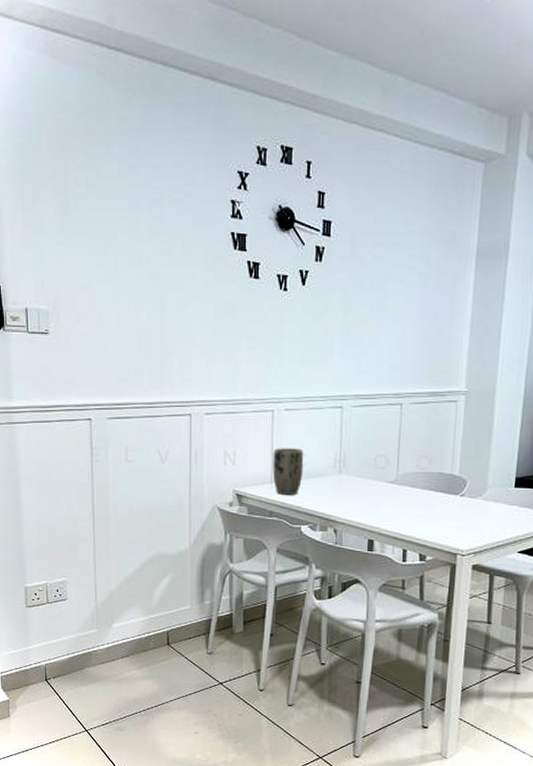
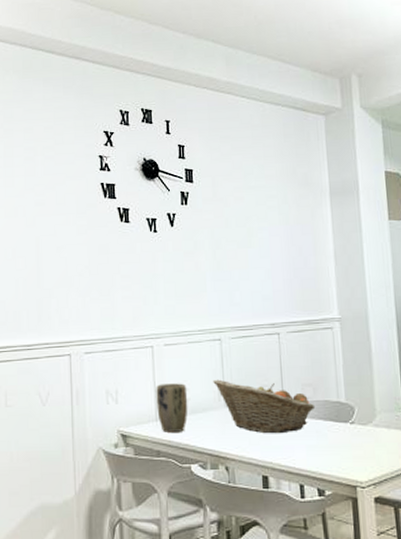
fruit basket: none [330,446,429,502] -> present [213,379,316,434]

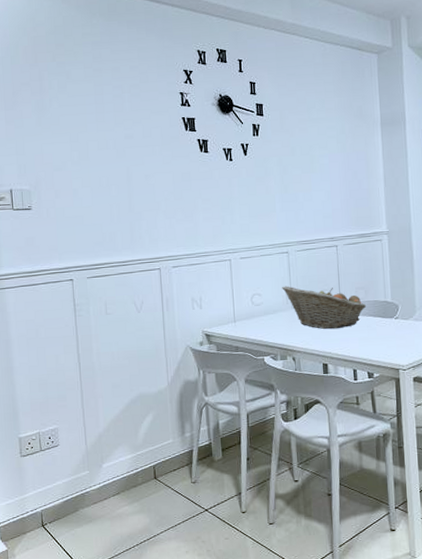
plant pot: present [156,383,188,432] -> none [234,290,261,331]

